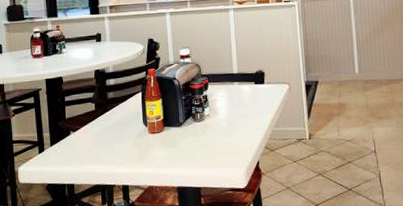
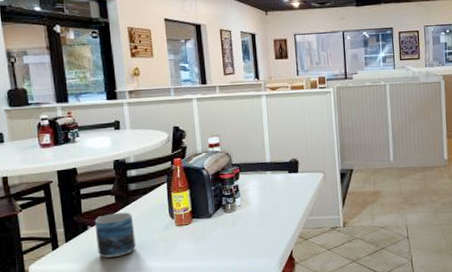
mug: none [76,119,112,162] -> present [94,212,136,258]

